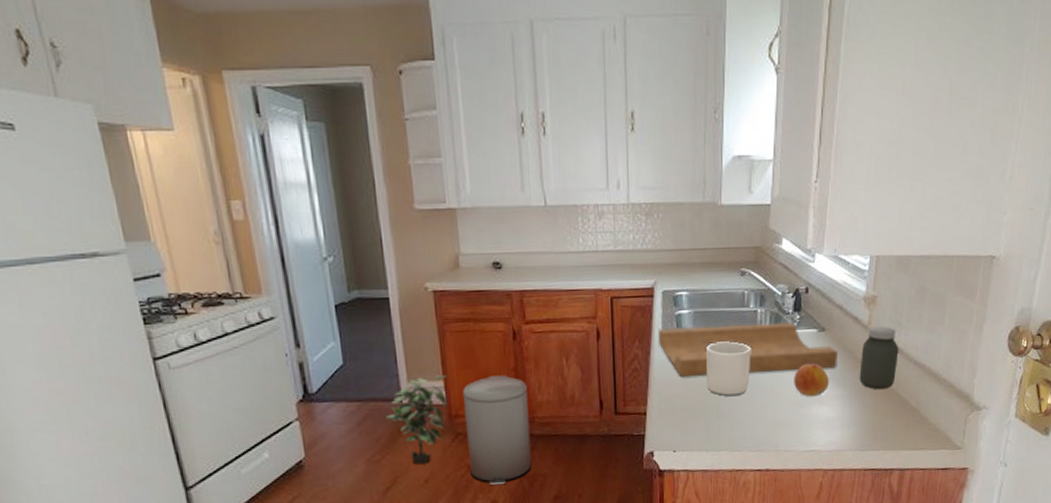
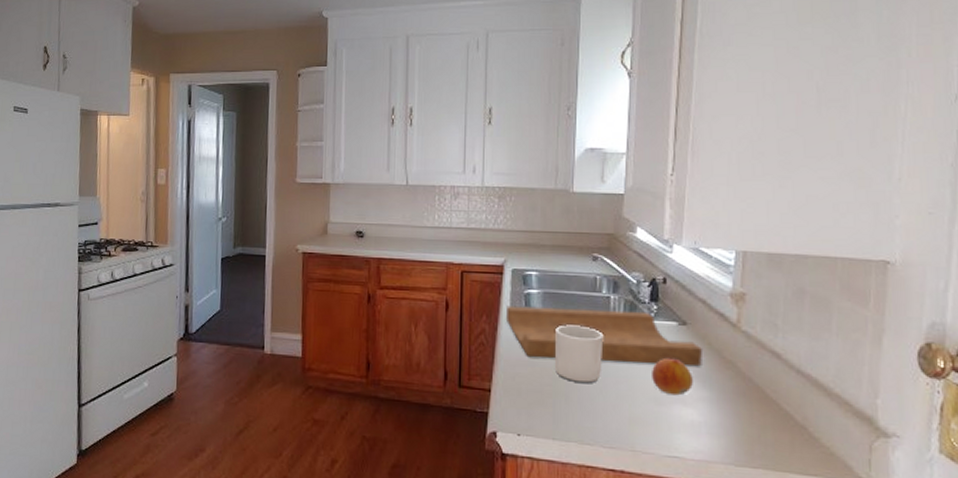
potted plant: present [386,375,448,465] -> none [248,329,305,413]
pedal bin: present [463,375,532,486] -> none [316,334,376,445]
jar: present [859,326,898,390] -> none [729,325,775,398]

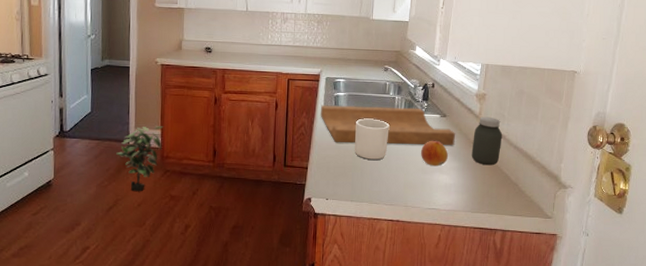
potted plant: none [248,329,305,413] -> present [116,126,164,192]
jar: none [729,325,775,398] -> present [471,116,502,166]

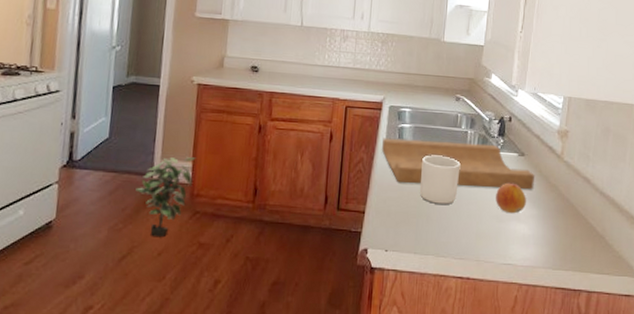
jar: present [471,116,502,166] -> none [552,156,586,214]

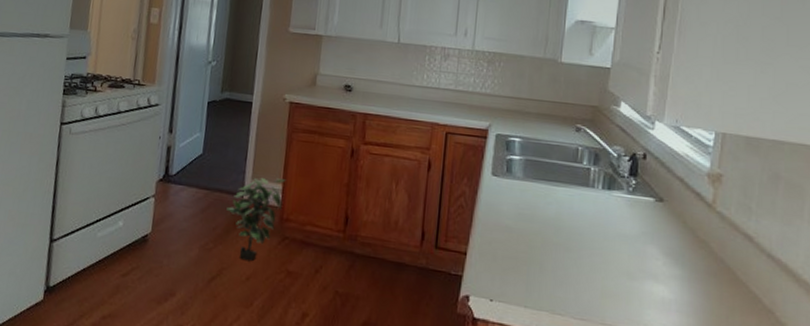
cutting board: present [381,137,536,189] -> none [486,170,678,243]
mug: present [419,155,461,205] -> none [531,193,582,254]
fruit: present [496,182,526,214] -> none [626,232,666,272]

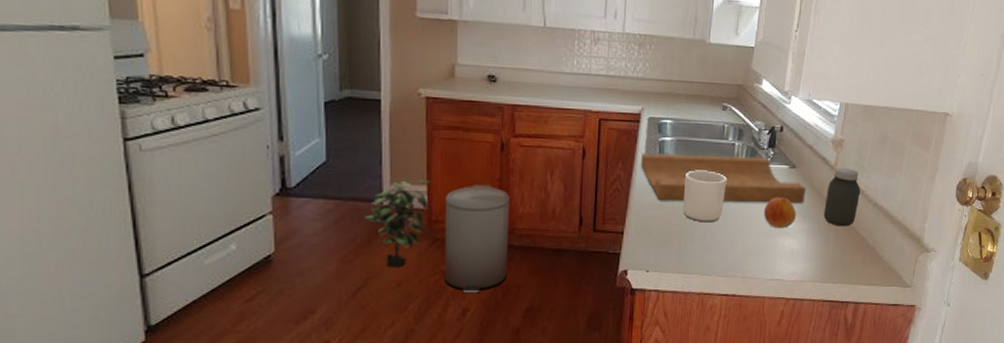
pedal bin: none [289,187,356,299] -> present [444,184,510,294]
cutting board: none [486,170,678,243] -> present [640,152,807,202]
mug: none [531,193,582,254] -> present [682,170,727,223]
fruit: none [626,232,666,272] -> present [764,197,796,229]
jar: none [701,206,747,279] -> present [823,167,860,227]

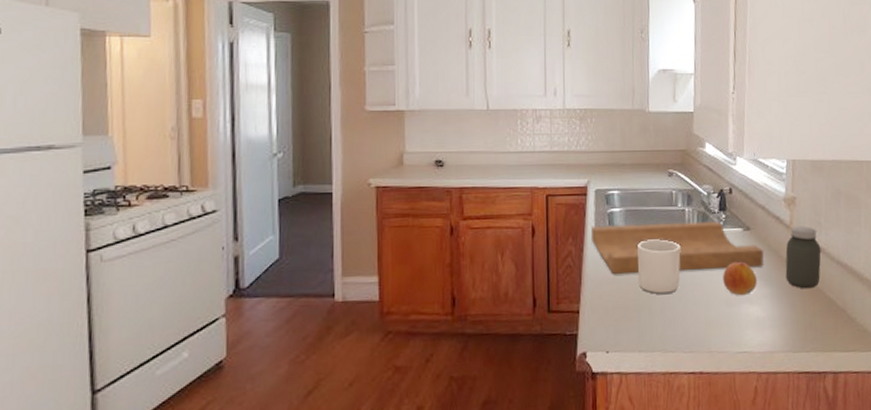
potted plant: present [364,180,431,268] -> none [316,270,382,366]
pedal bin: present [444,184,510,294] -> none [396,270,462,390]

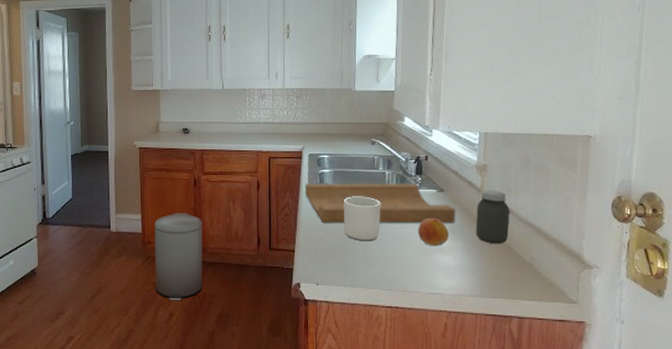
pedal bin: none [396,270,462,390] -> present [154,213,203,301]

